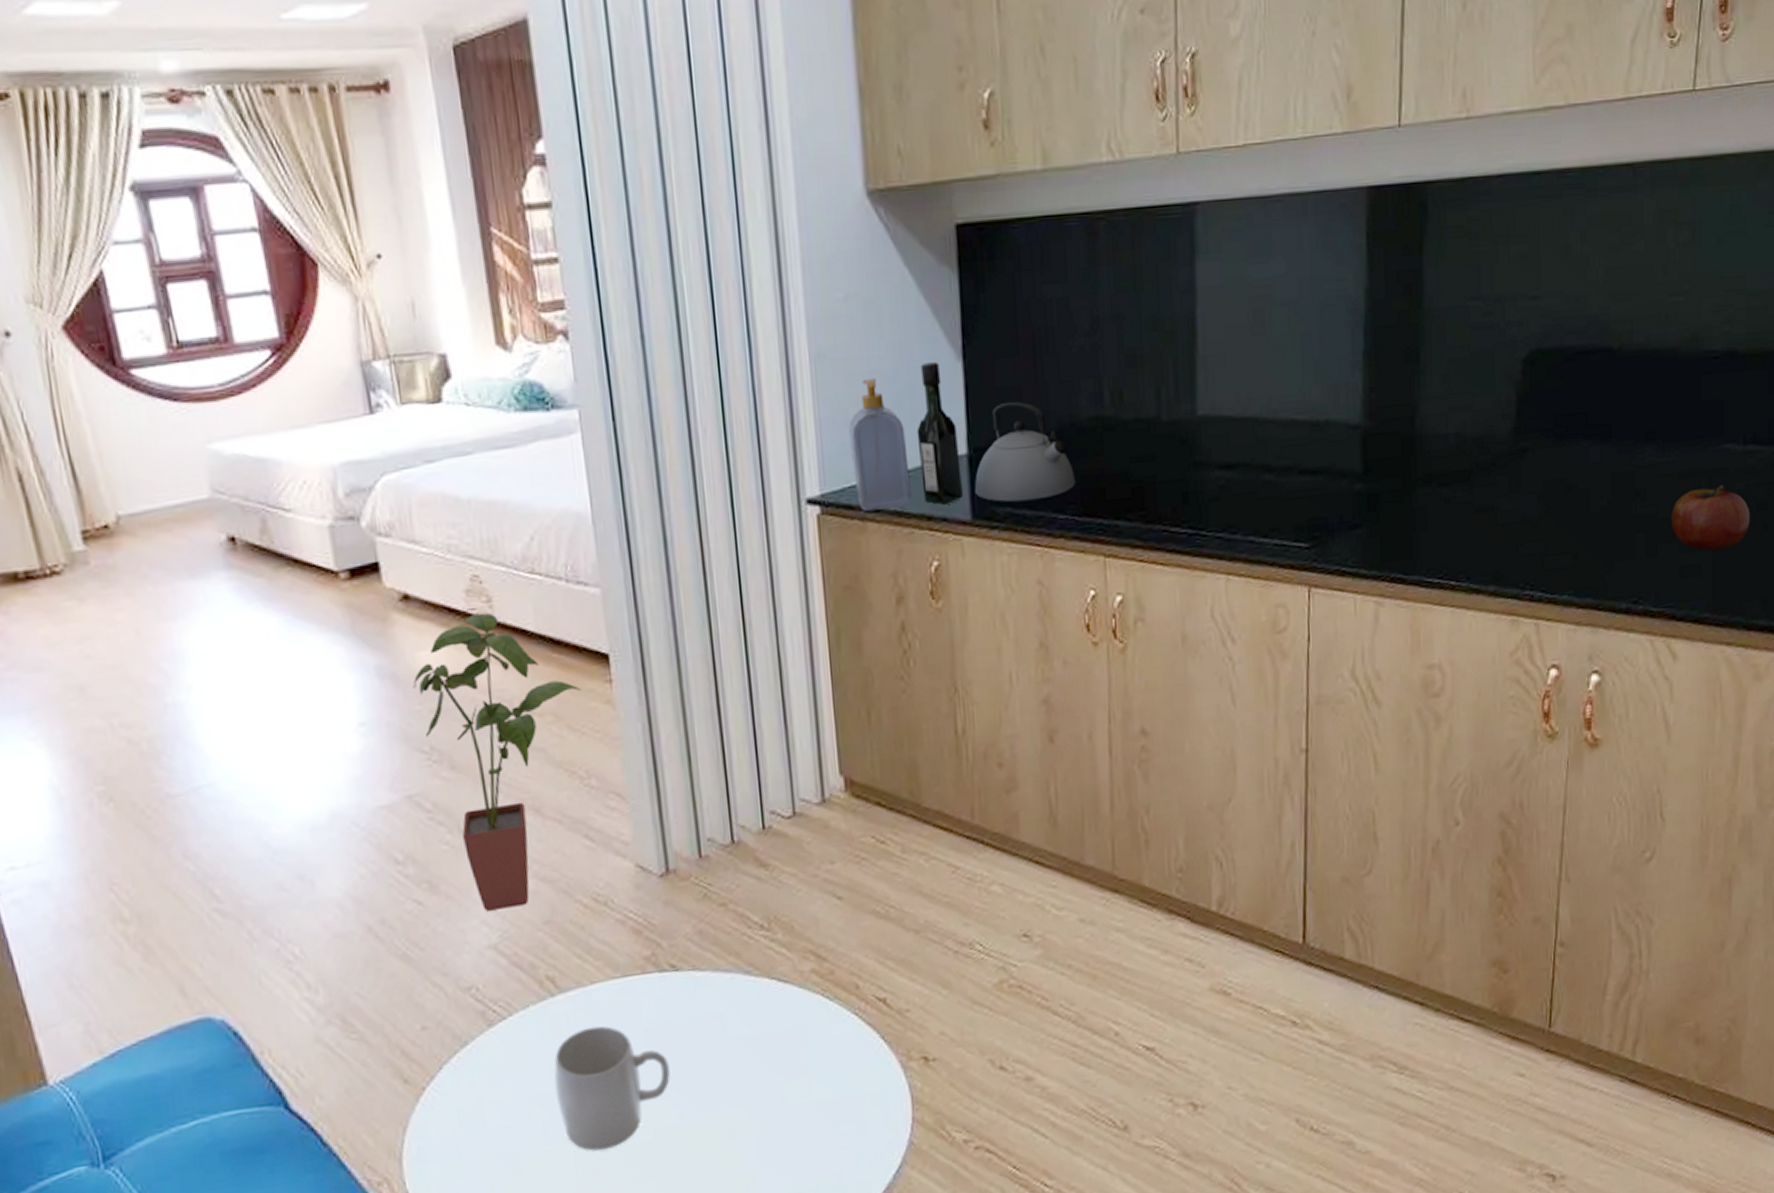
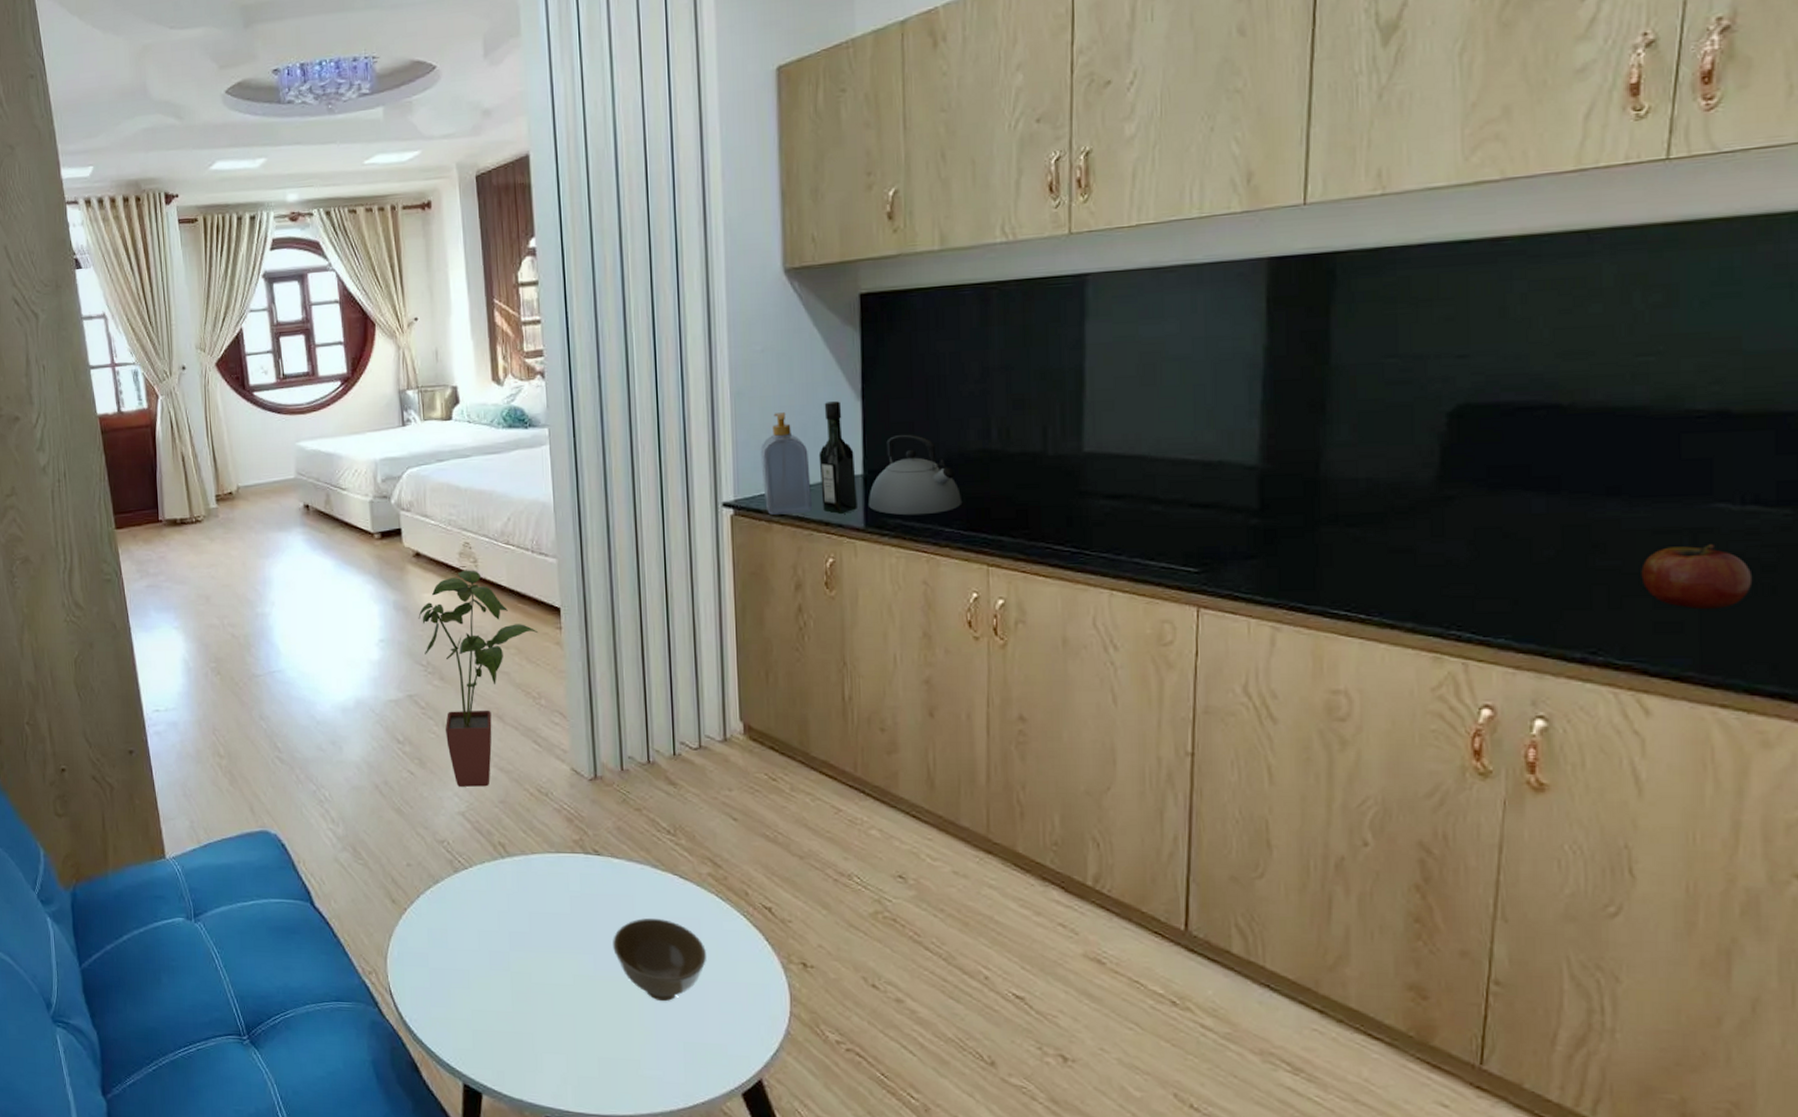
mug: present [554,1026,671,1151] -> none [499,886,589,983]
bowl: none [700,1036,814,1138] -> present [613,917,706,1001]

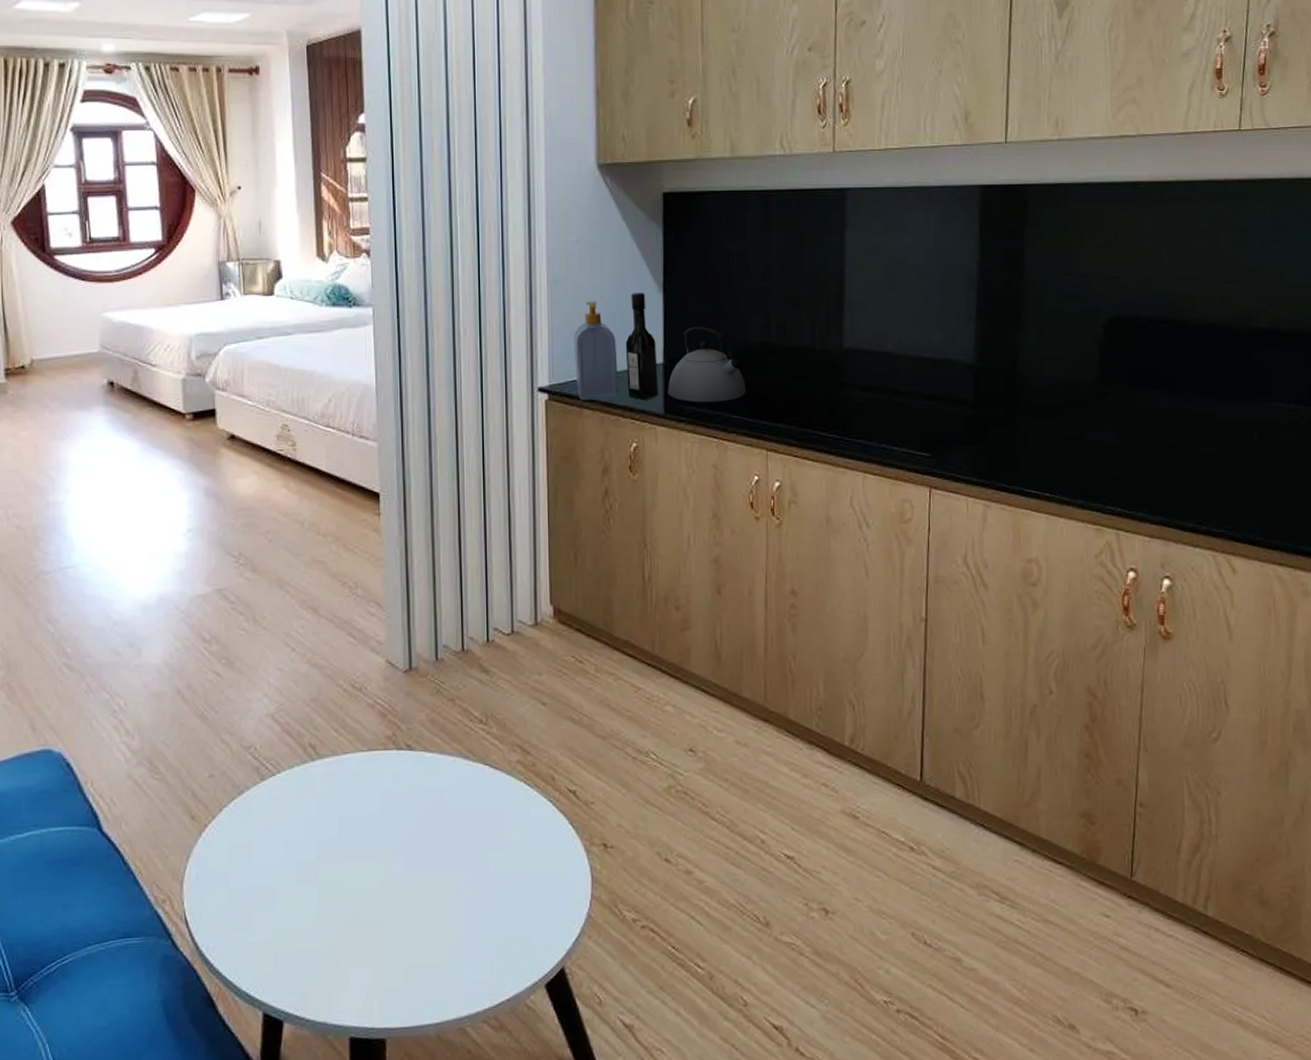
house plant: present [418,570,539,787] -> none [231,453,357,686]
bowl: present [613,917,706,1001] -> none [423,811,514,898]
fruit: present [1641,544,1751,610] -> none [1228,435,1295,487]

